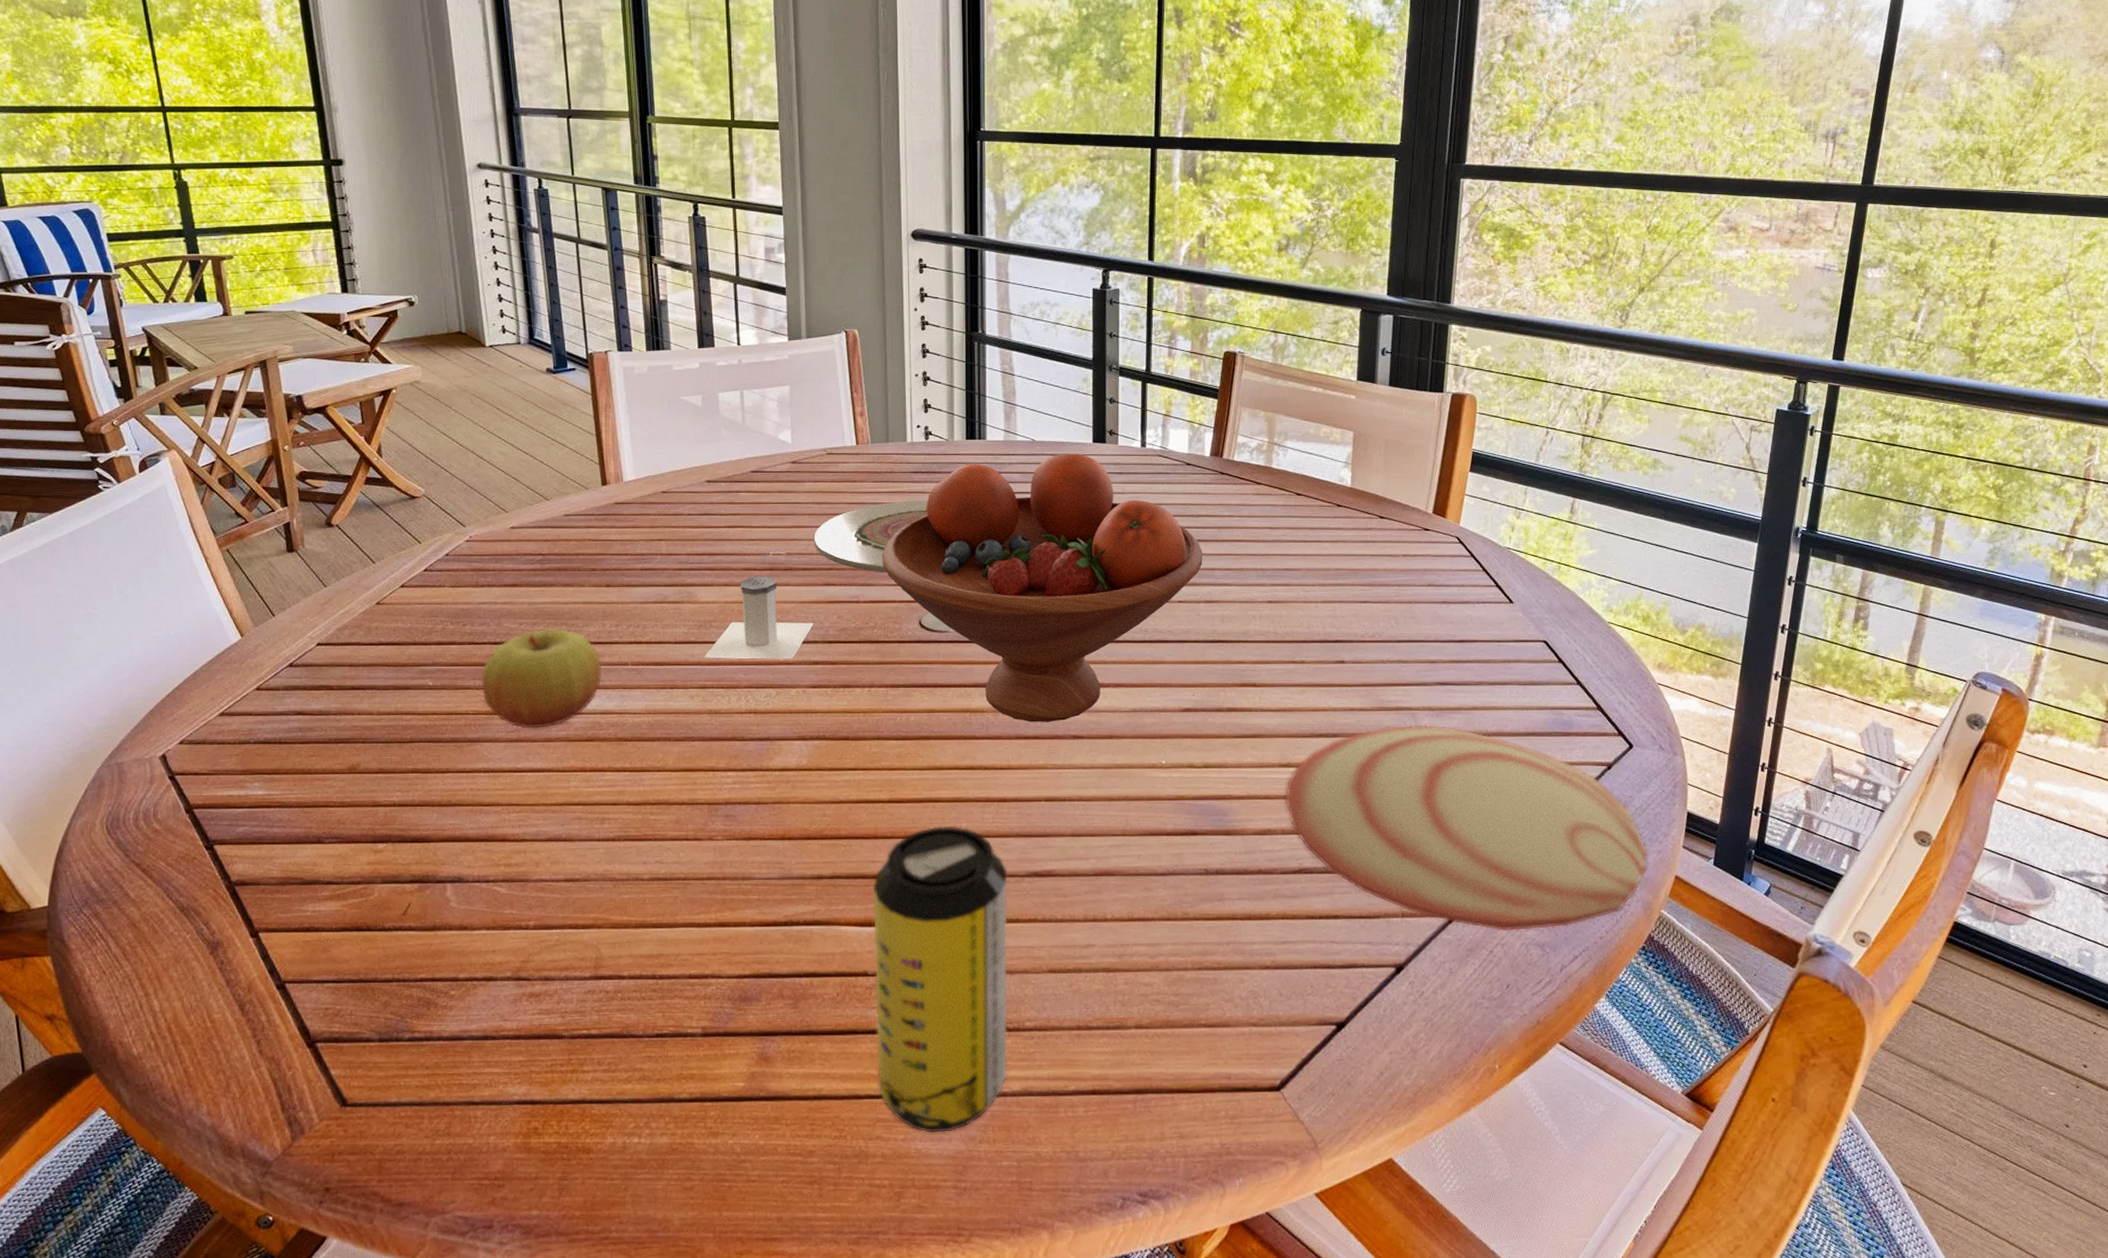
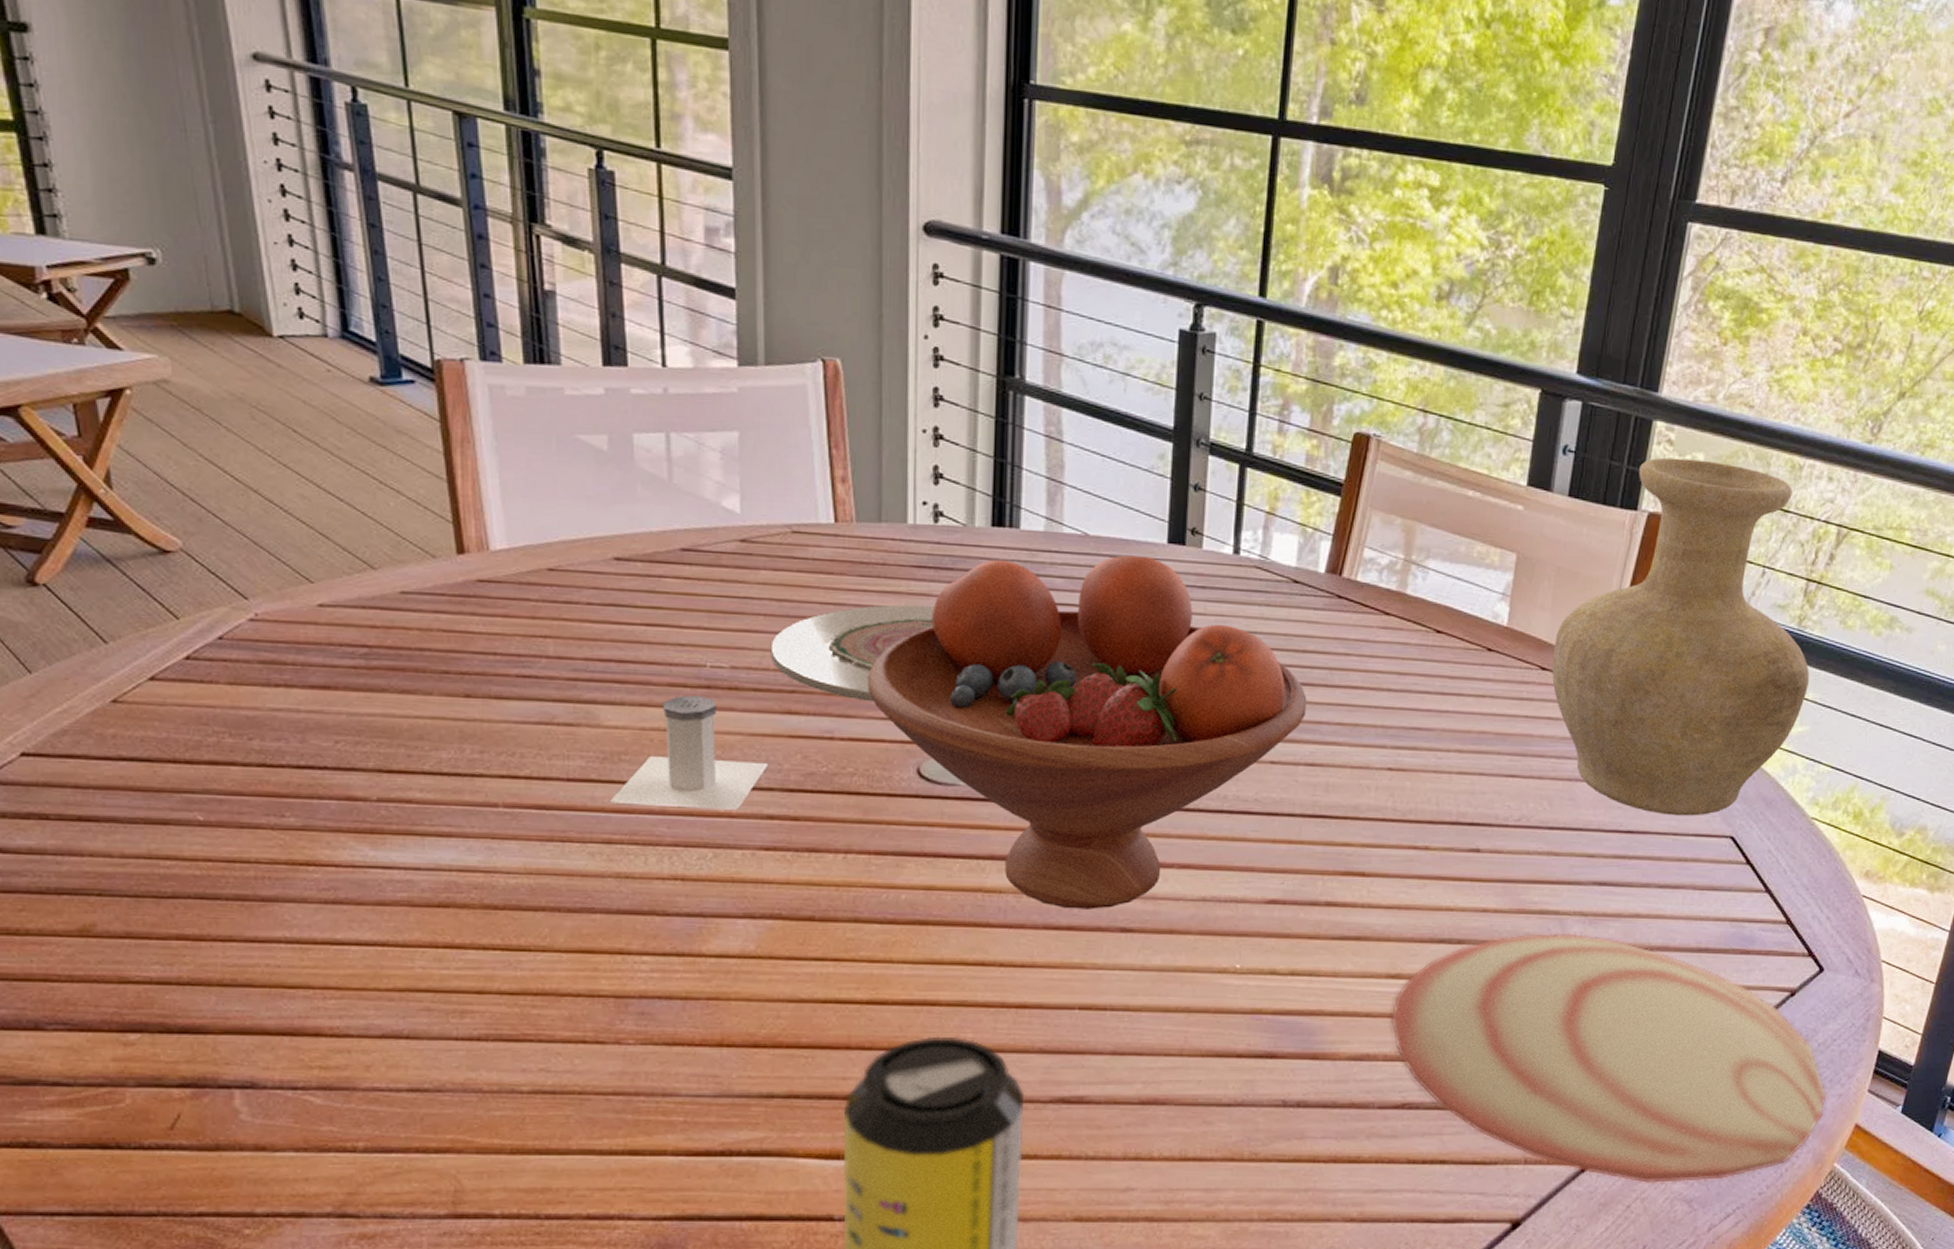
apple: present [481,629,602,729] -> none [277,751,460,887]
vase: none [1388,351,1594,627] -> present [1552,457,1810,816]

